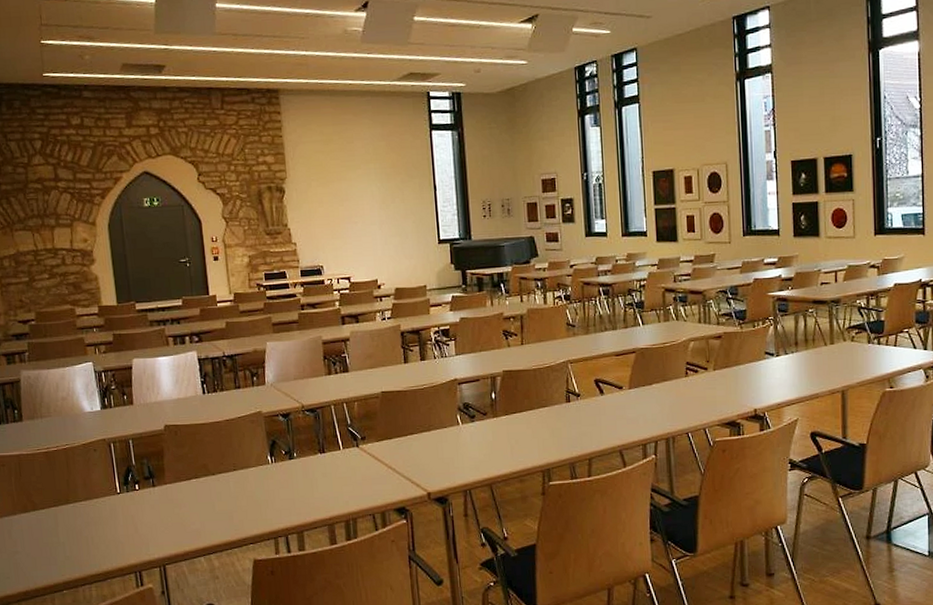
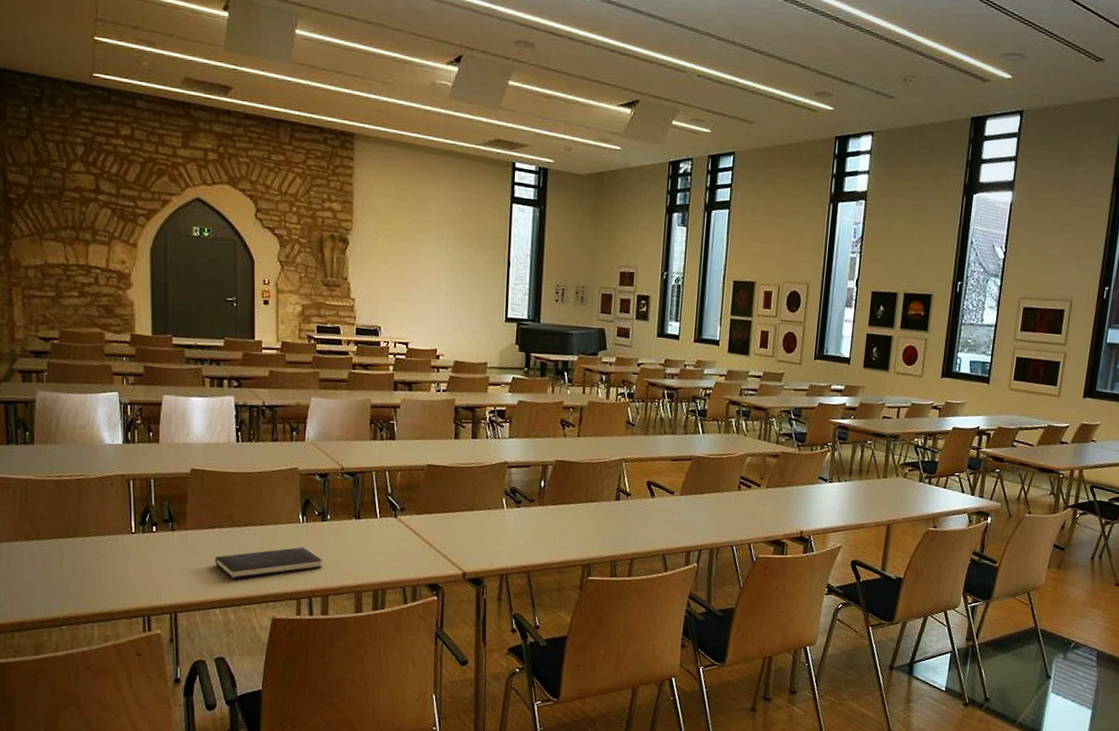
hardcover book: none [195,487,295,527] -> present [215,547,323,580]

